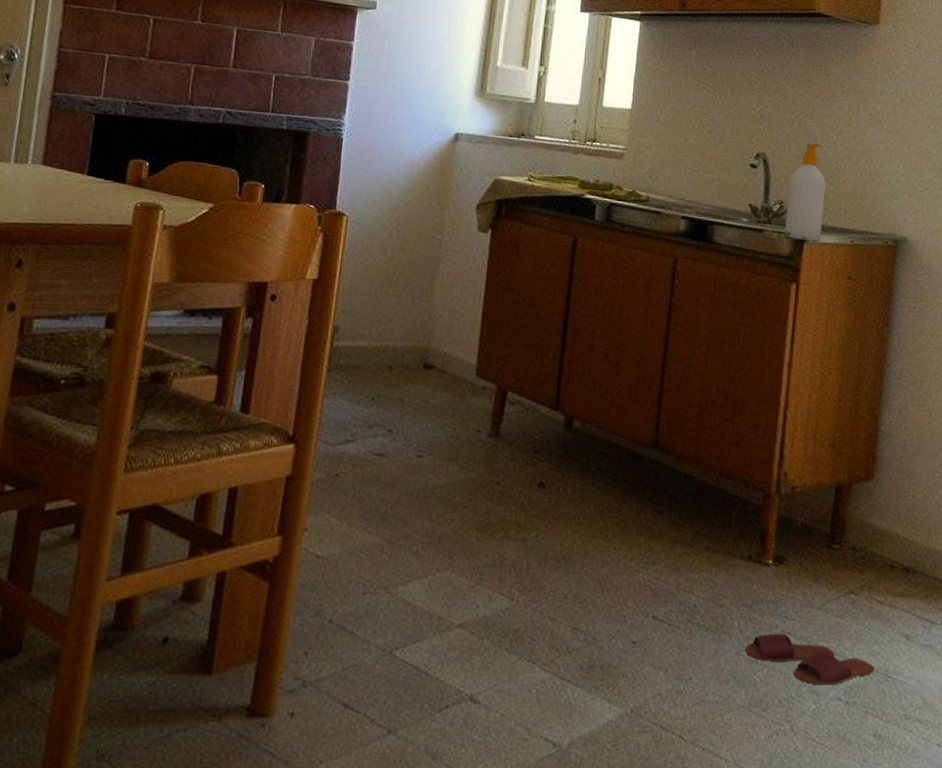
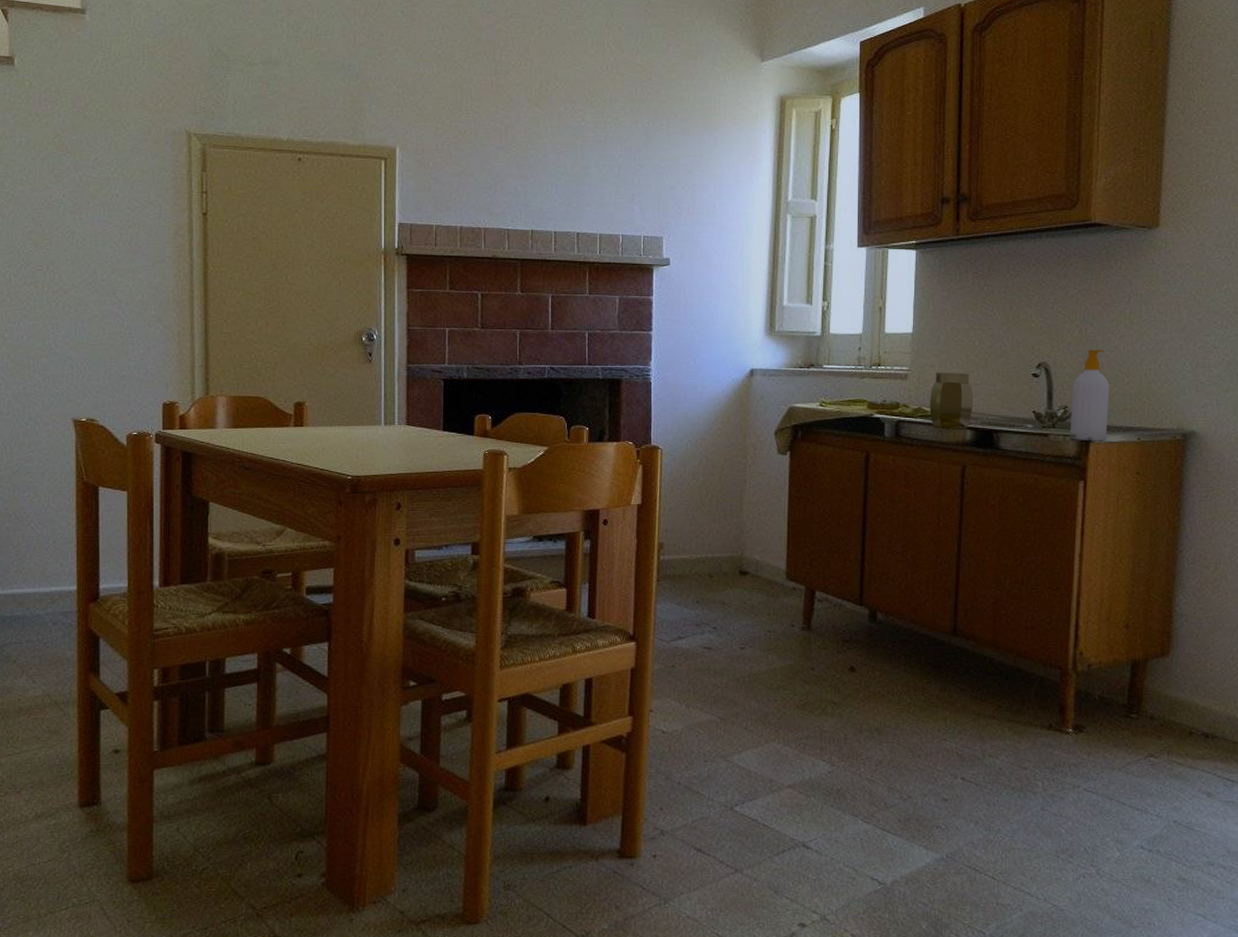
jar: none [643,153,690,219] -> present [929,372,973,430]
slippers: present [745,633,875,685] -> none [1050,791,1177,836]

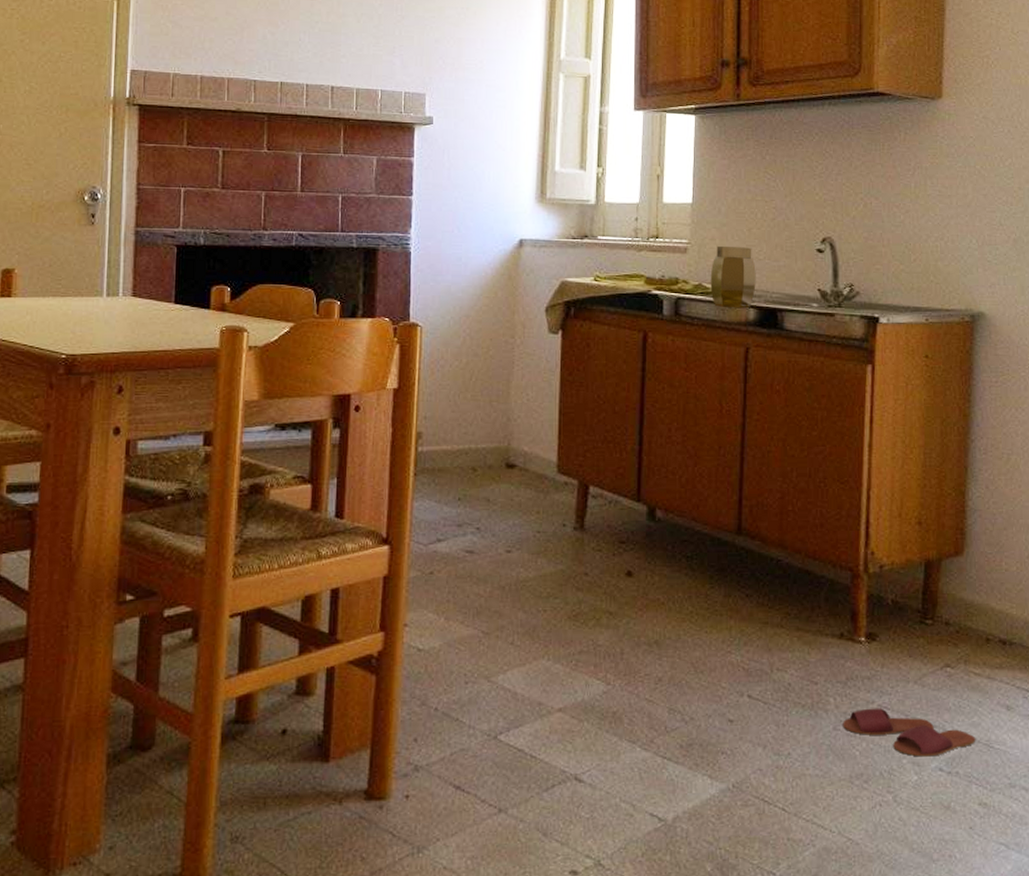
slippers: none [1050,791,1177,836] -> present [843,708,976,757]
soap bottle: present [1069,349,1109,442] -> none [856,224,896,323]

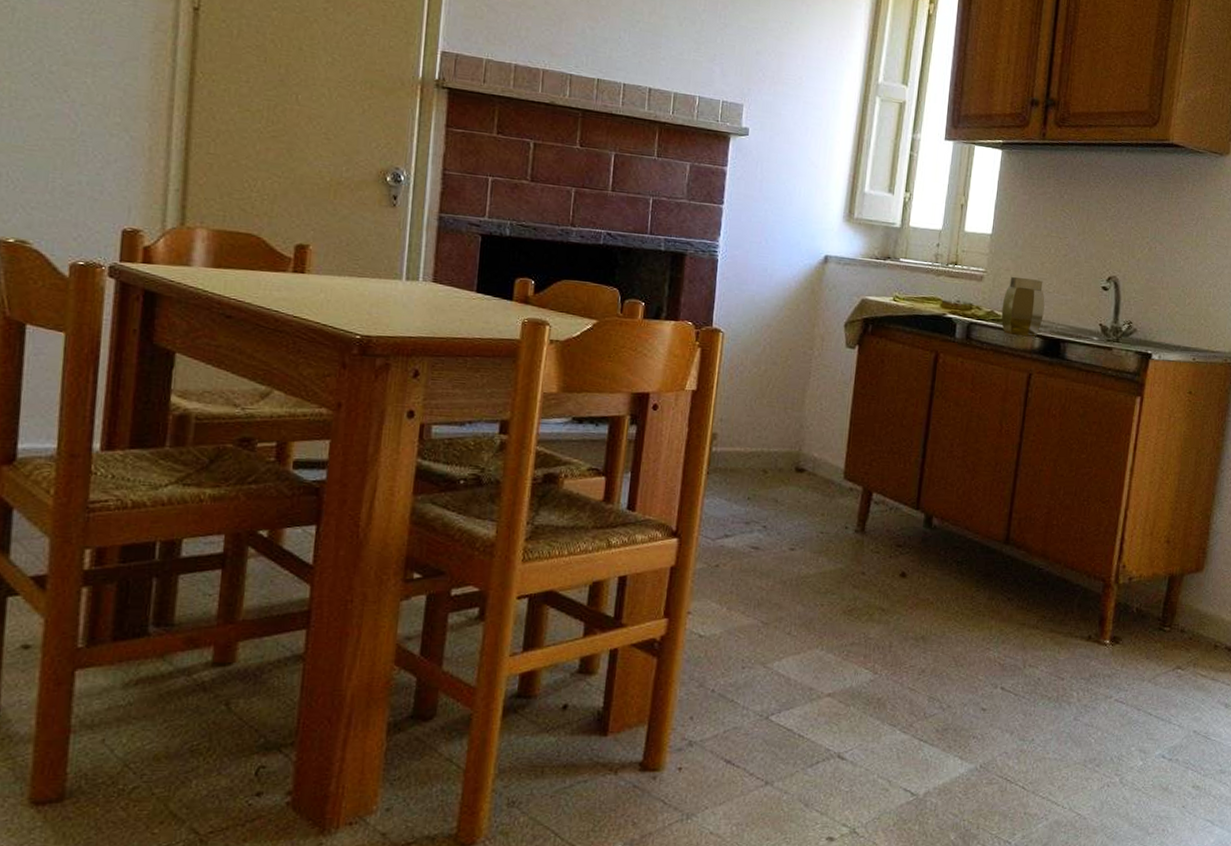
slippers: present [843,708,976,757] -> none [1082,702,1196,745]

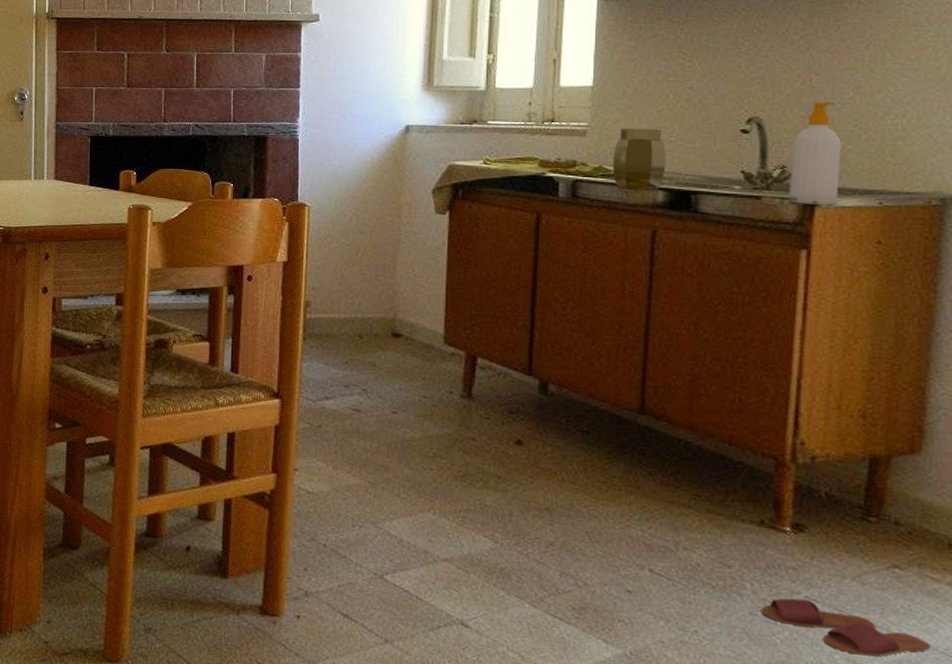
slippers: none [1082,702,1196,745] -> present [761,598,931,657]
soap bottle: none [1131,267,1172,360] -> present [788,102,841,206]

